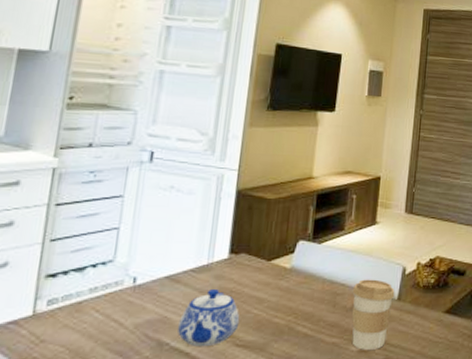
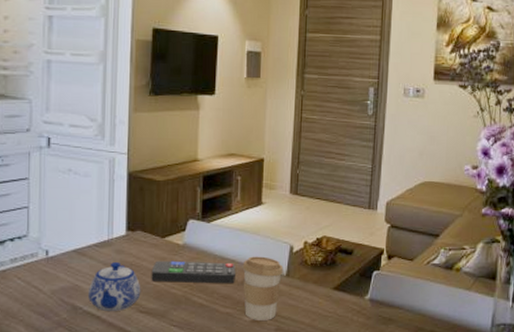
remote control: none [252,286,345,311] -> present [151,260,236,284]

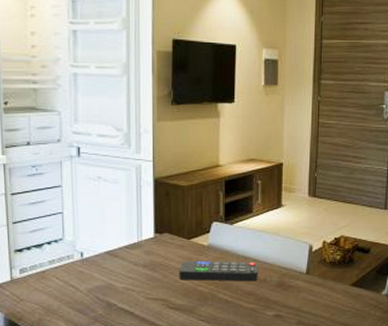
teapot: present [87,262,141,311] -> none [120,263,170,307]
coffee cup: present [242,256,283,320] -> none [264,255,303,315]

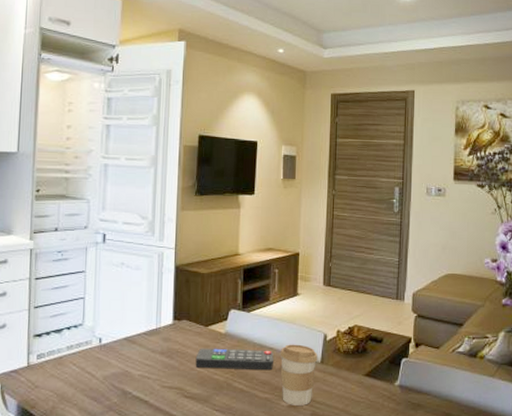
coffee cup: none [264,255,303,315] -> present [279,344,318,405]

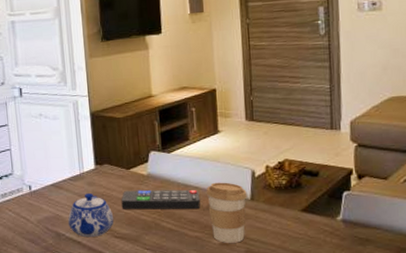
teapot: none [136,350,186,396] -> present [67,193,114,237]

